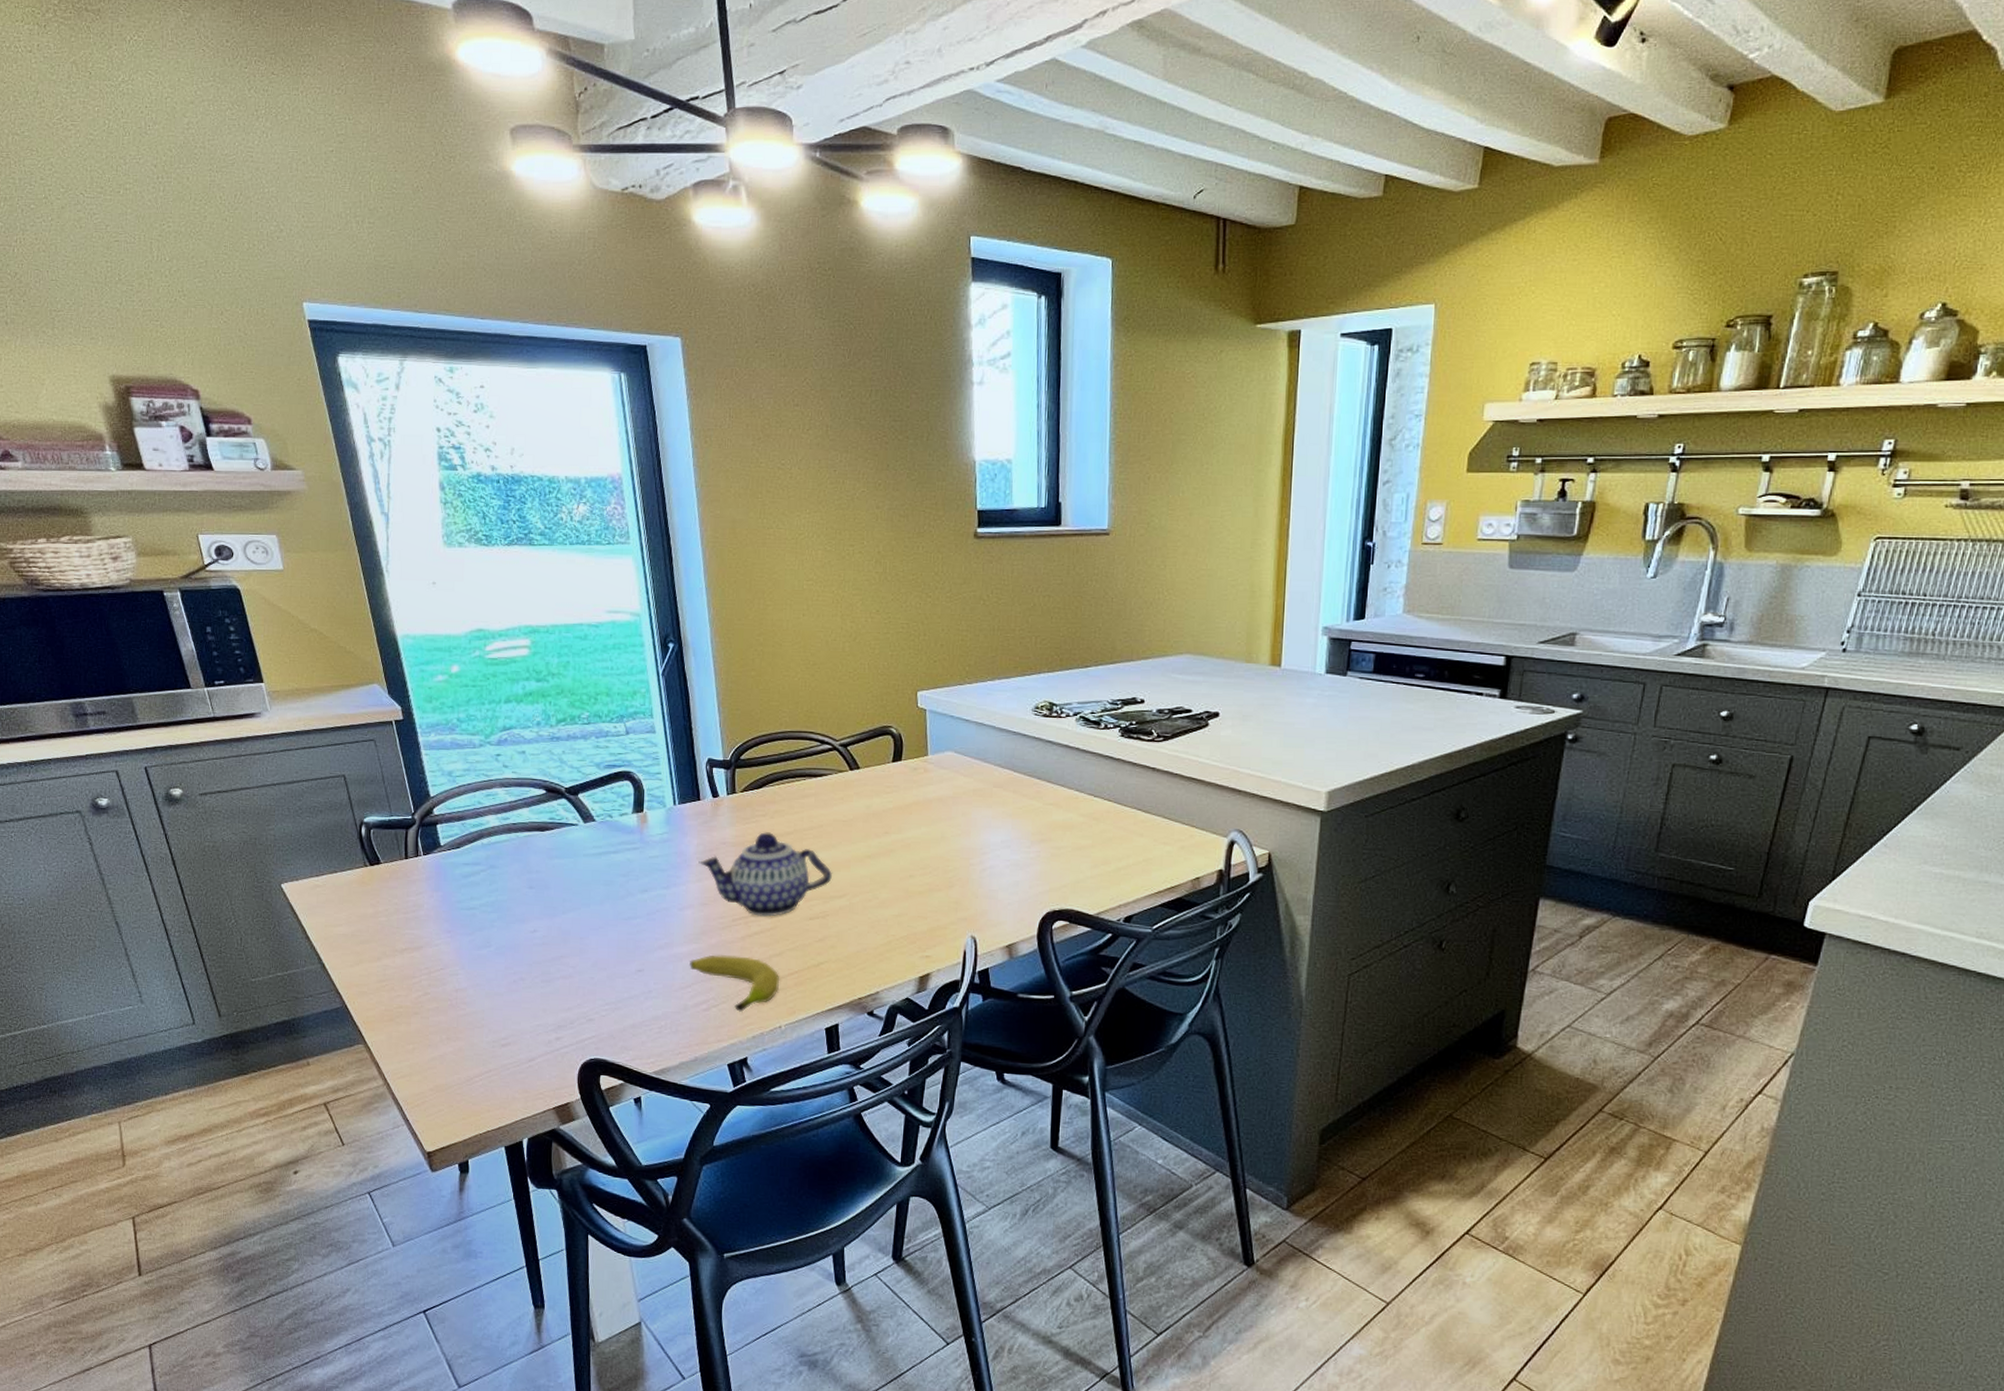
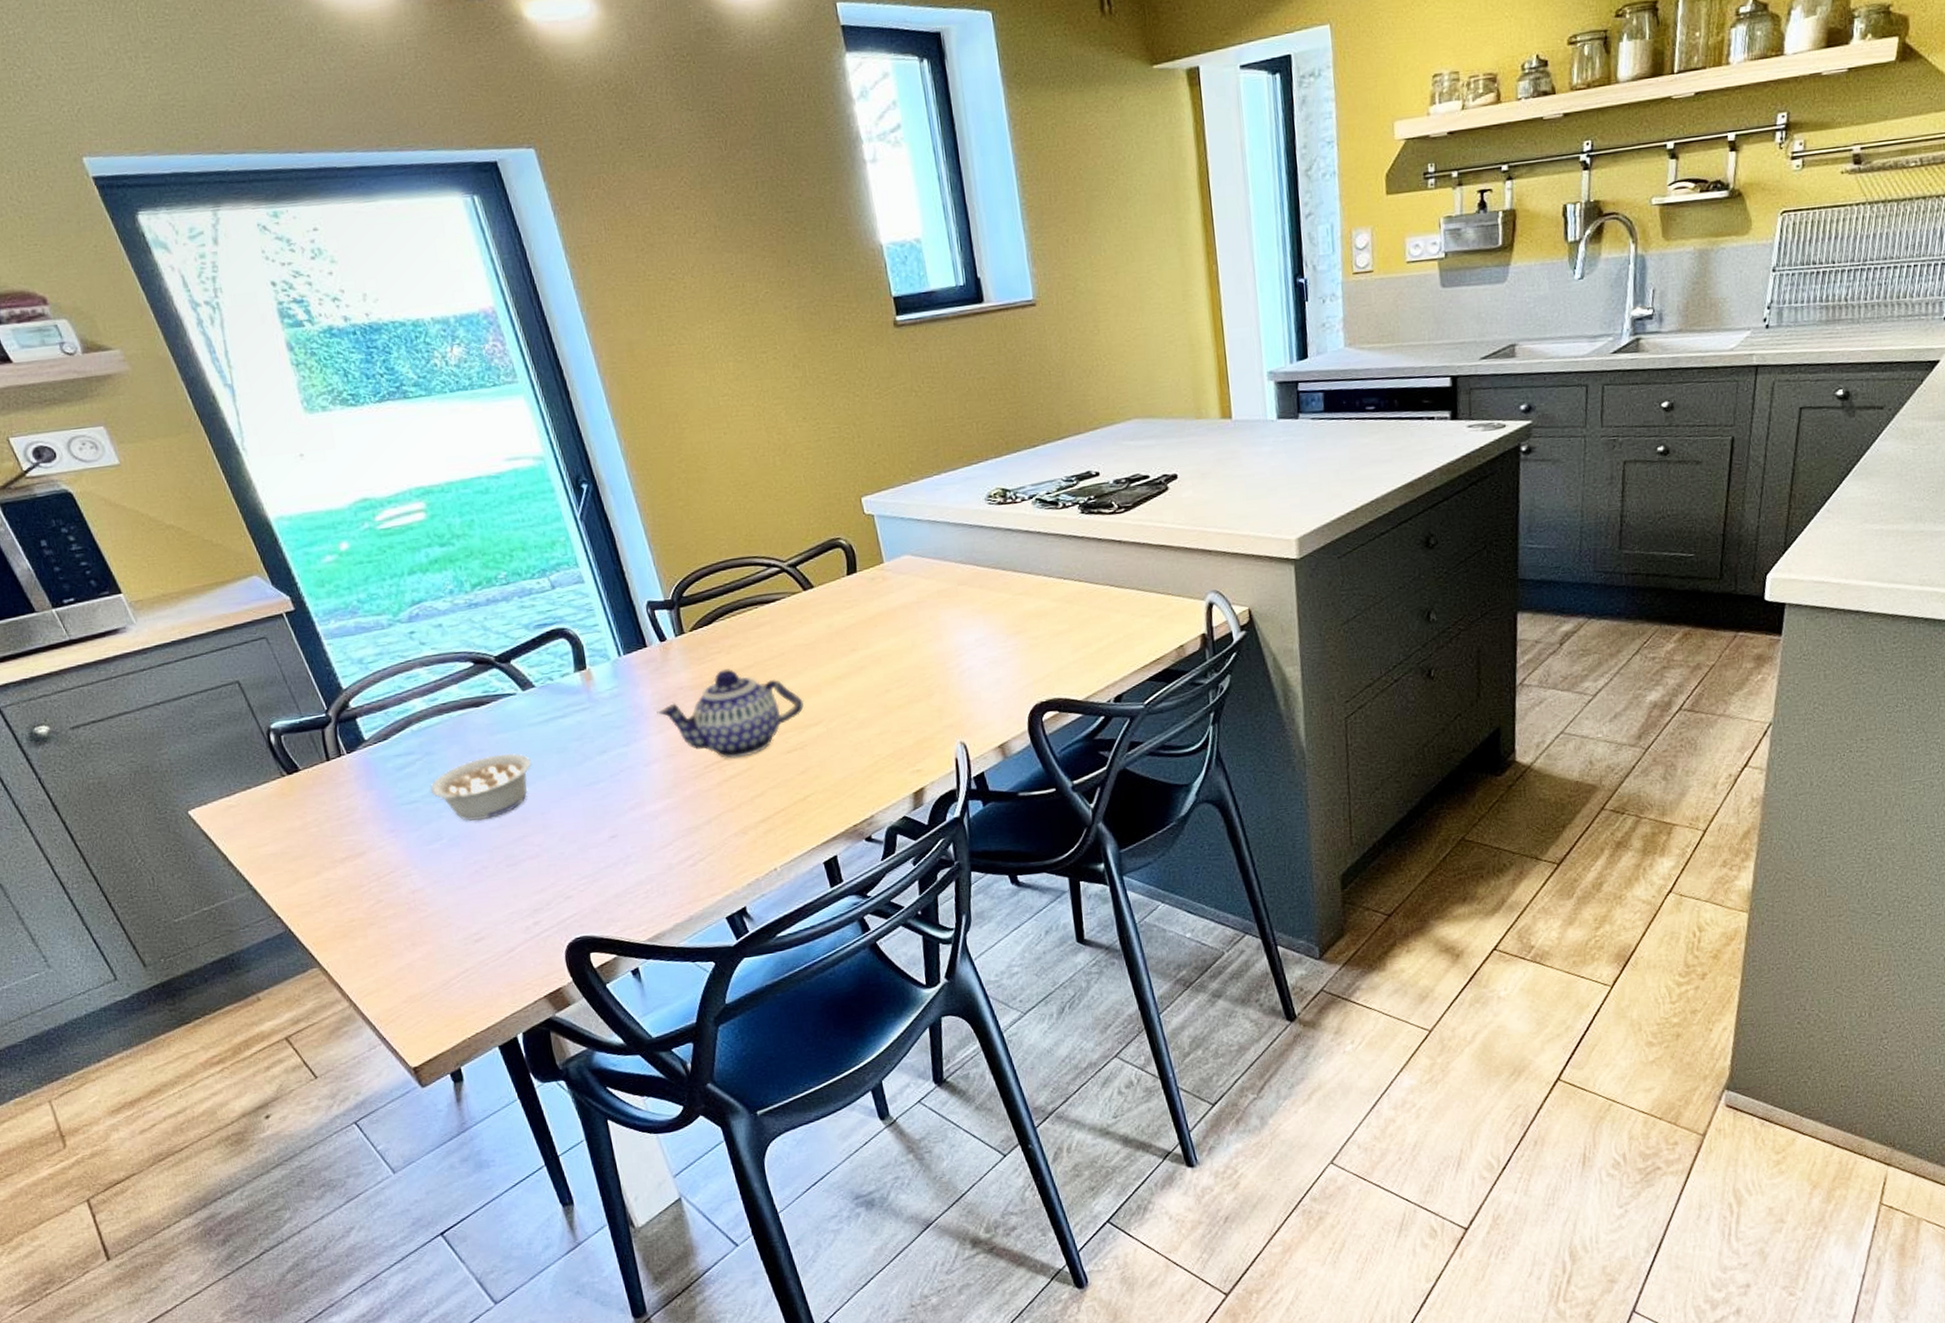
legume: none [488,877,581,935] -> present [430,753,532,821]
fruit: present [690,955,779,1012] -> none [666,802,767,861]

